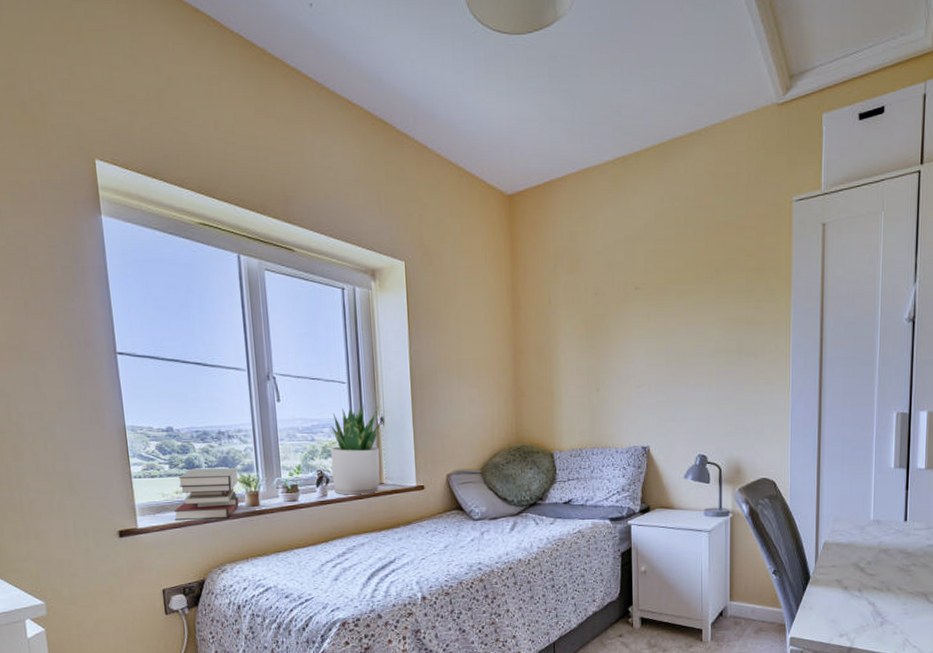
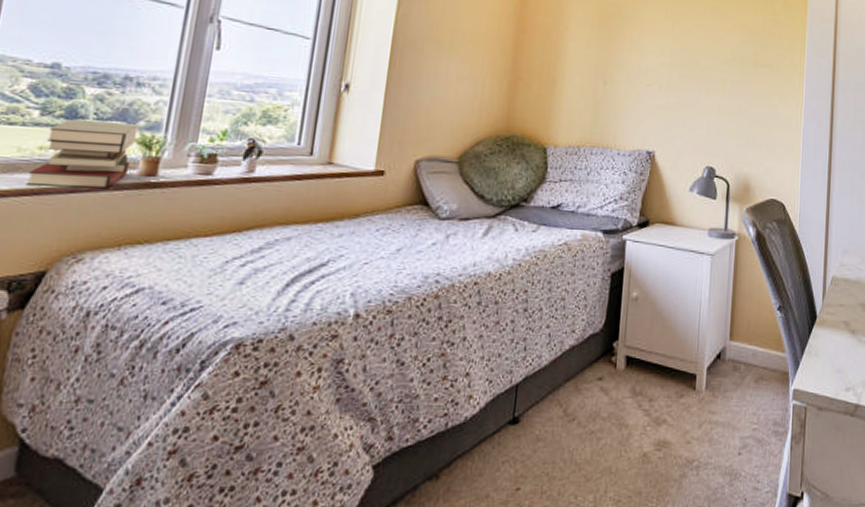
planter: present [331,403,381,495] -> none [265,65,347,175]

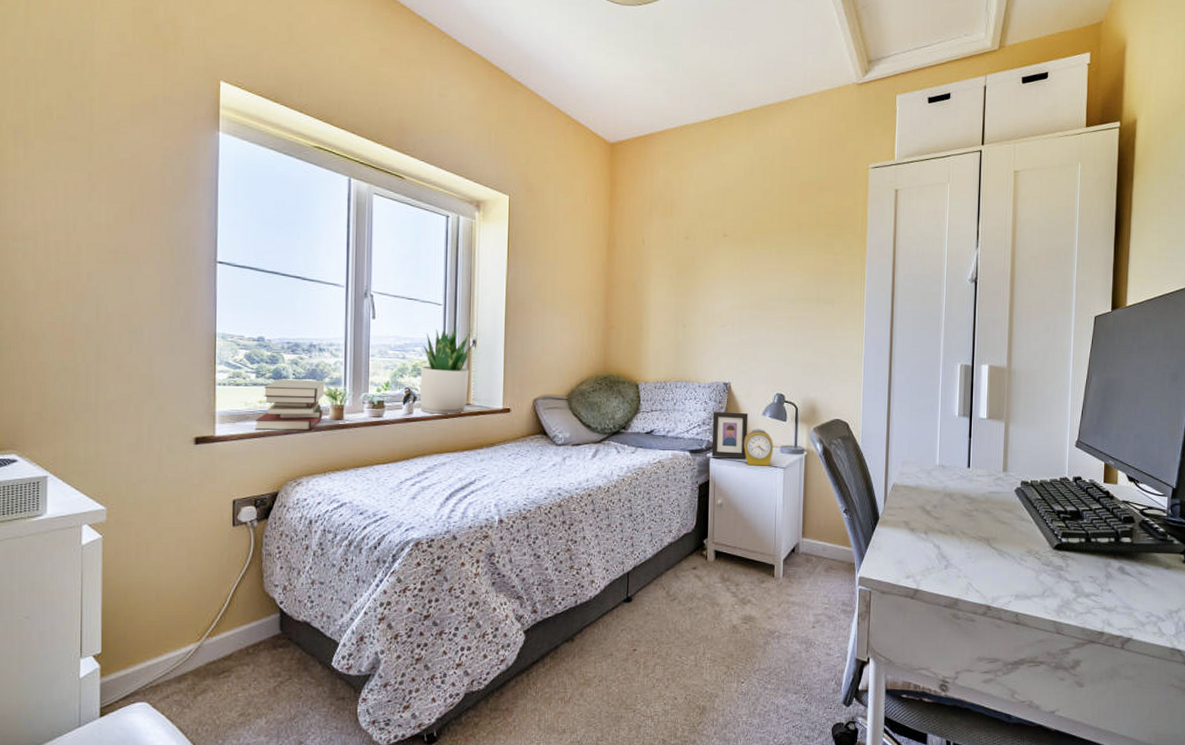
planter: none [265,65,347,175] -> present [419,325,473,414]
picture frame: none [628,185,674,243] -> present [711,412,748,459]
alarm clock: none [666,207,701,252] -> present [744,429,774,466]

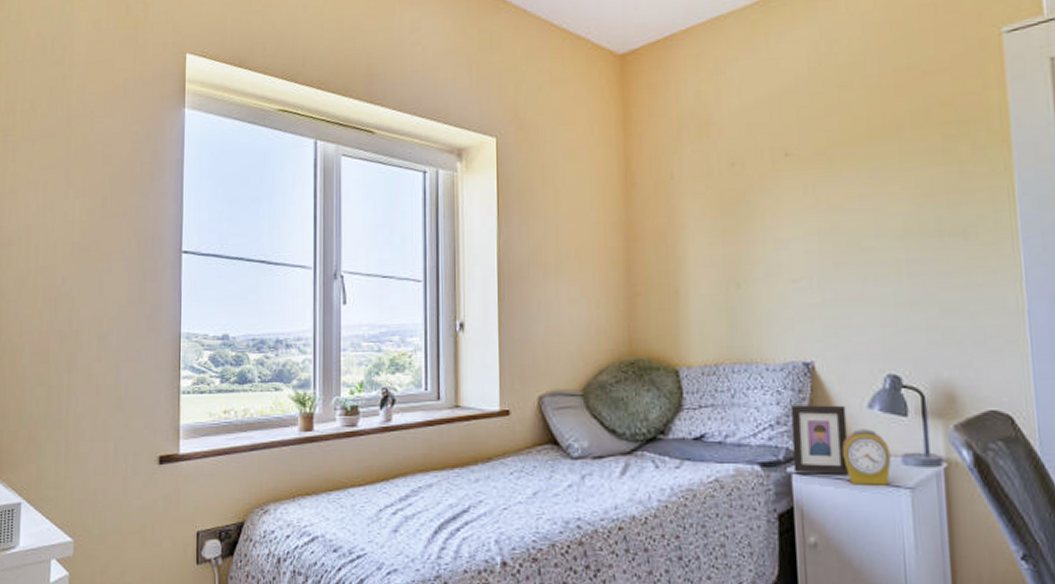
books: present [255,379,325,431] -> none [219,383,293,447]
planter: present [419,325,473,414] -> none [399,305,459,420]

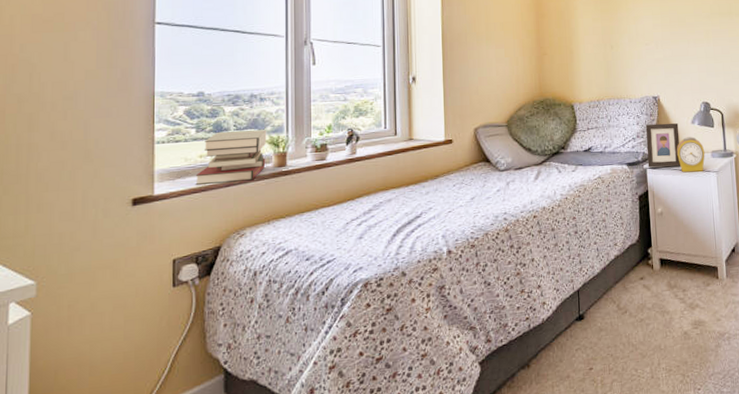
books: none [219,383,293,447] -> present [195,130,267,186]

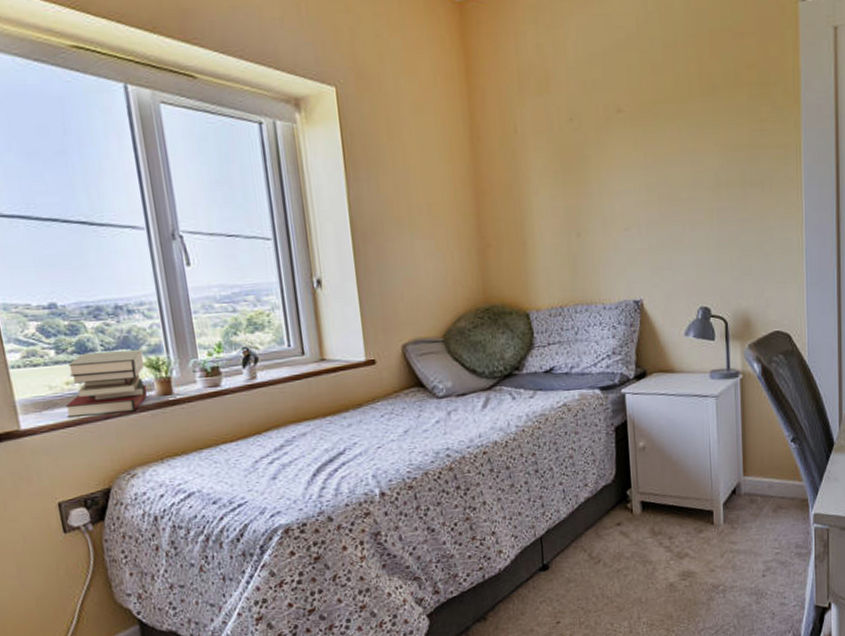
picture frame: present [645,123,681,168] -> none [624,335,670,392]
alarm clock: present [677,137,705,173] -> none [665,352,702,398]

